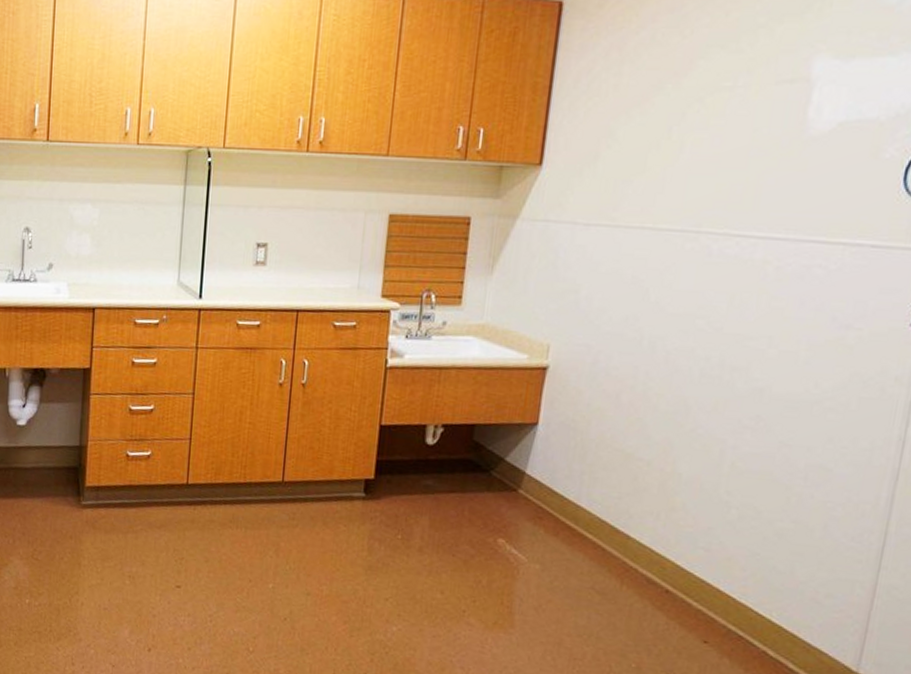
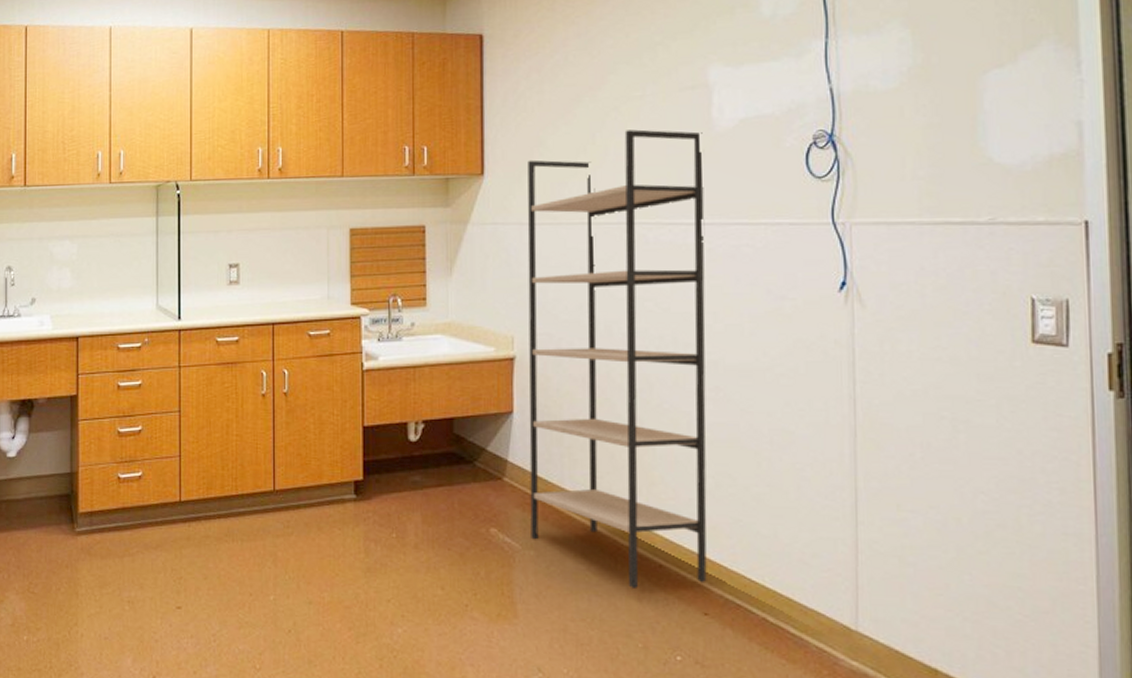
shelving unit: none [538,125,793,612] -> present [527,129,707,588]

